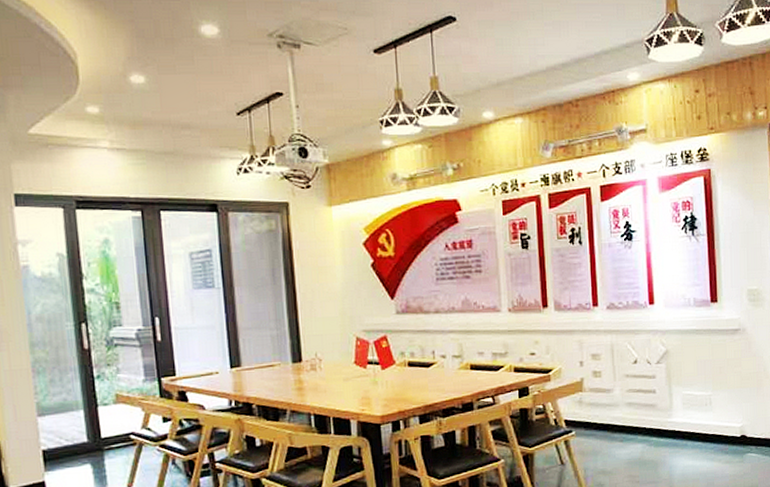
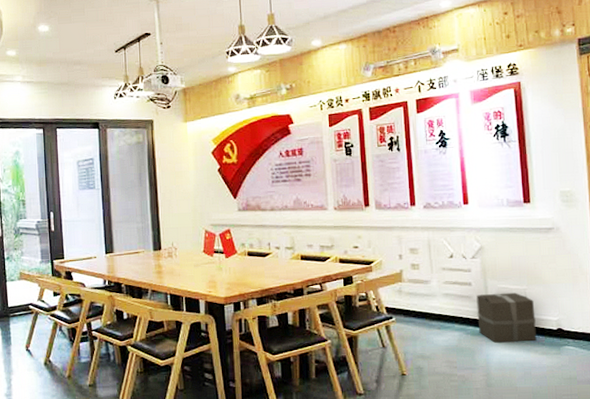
cardboard box: none [660,399,720,454] -> present [476,292,537,343]

